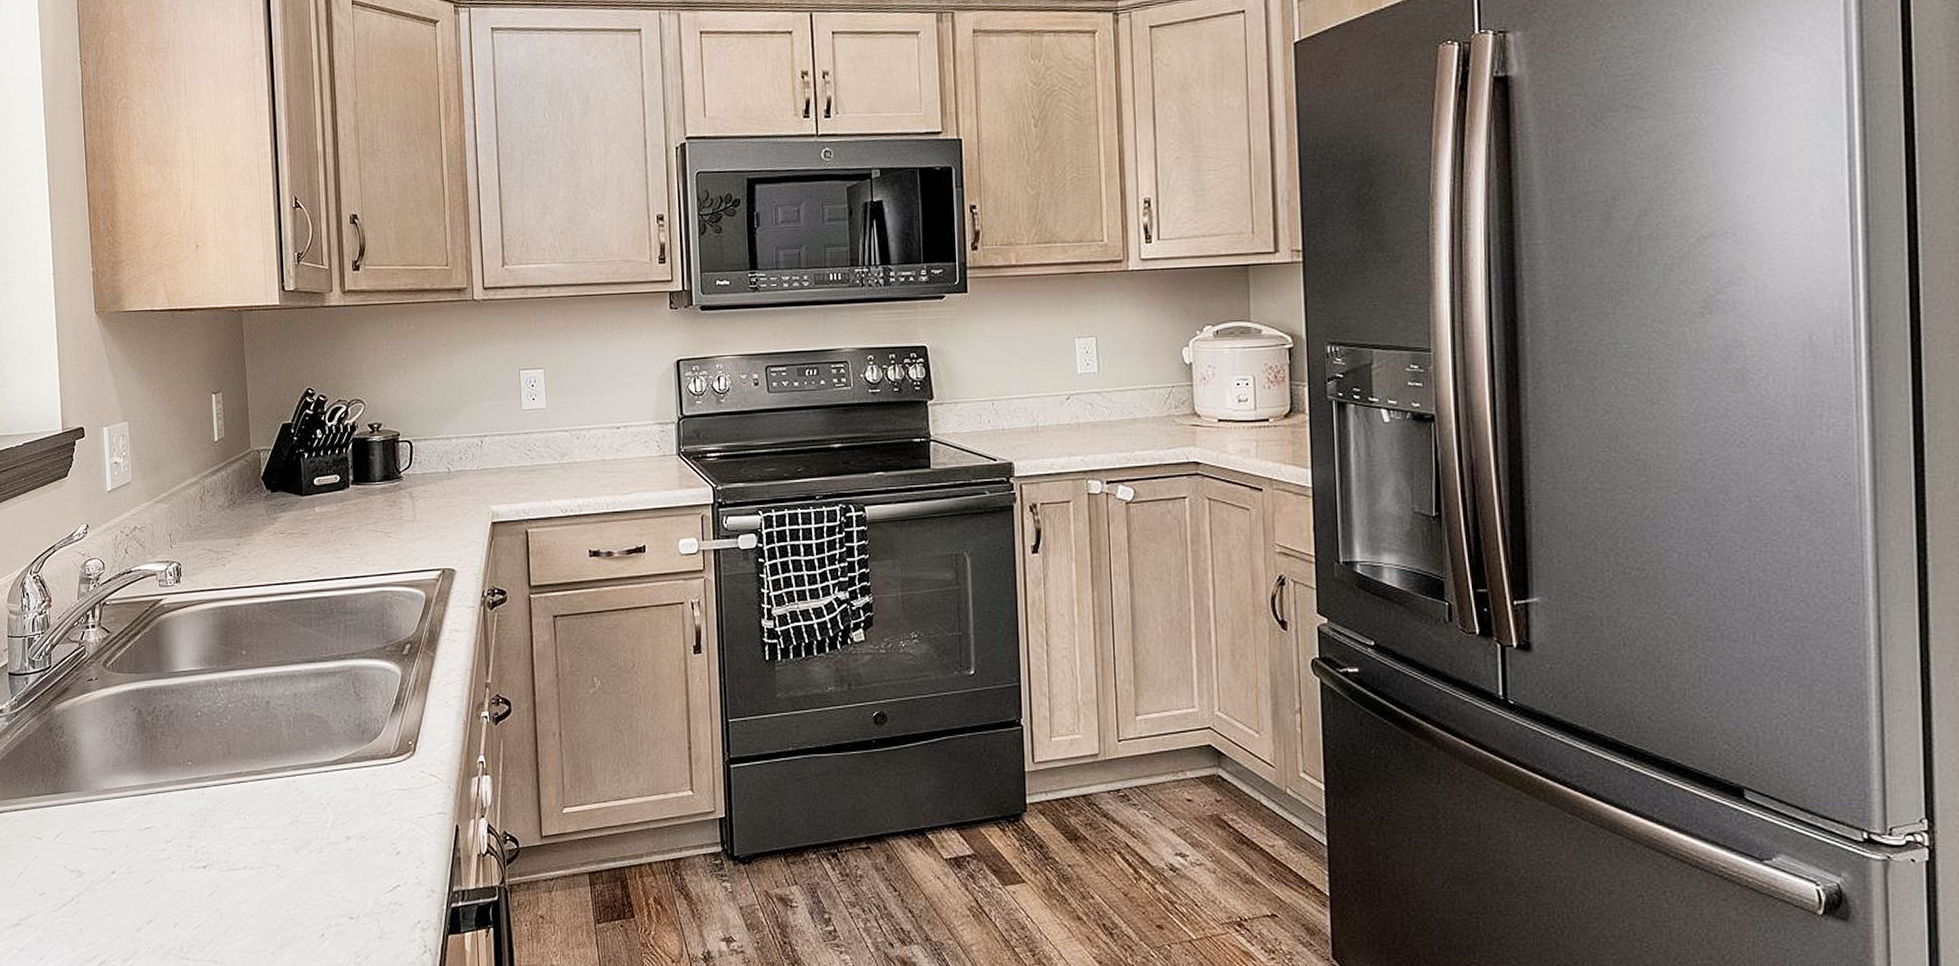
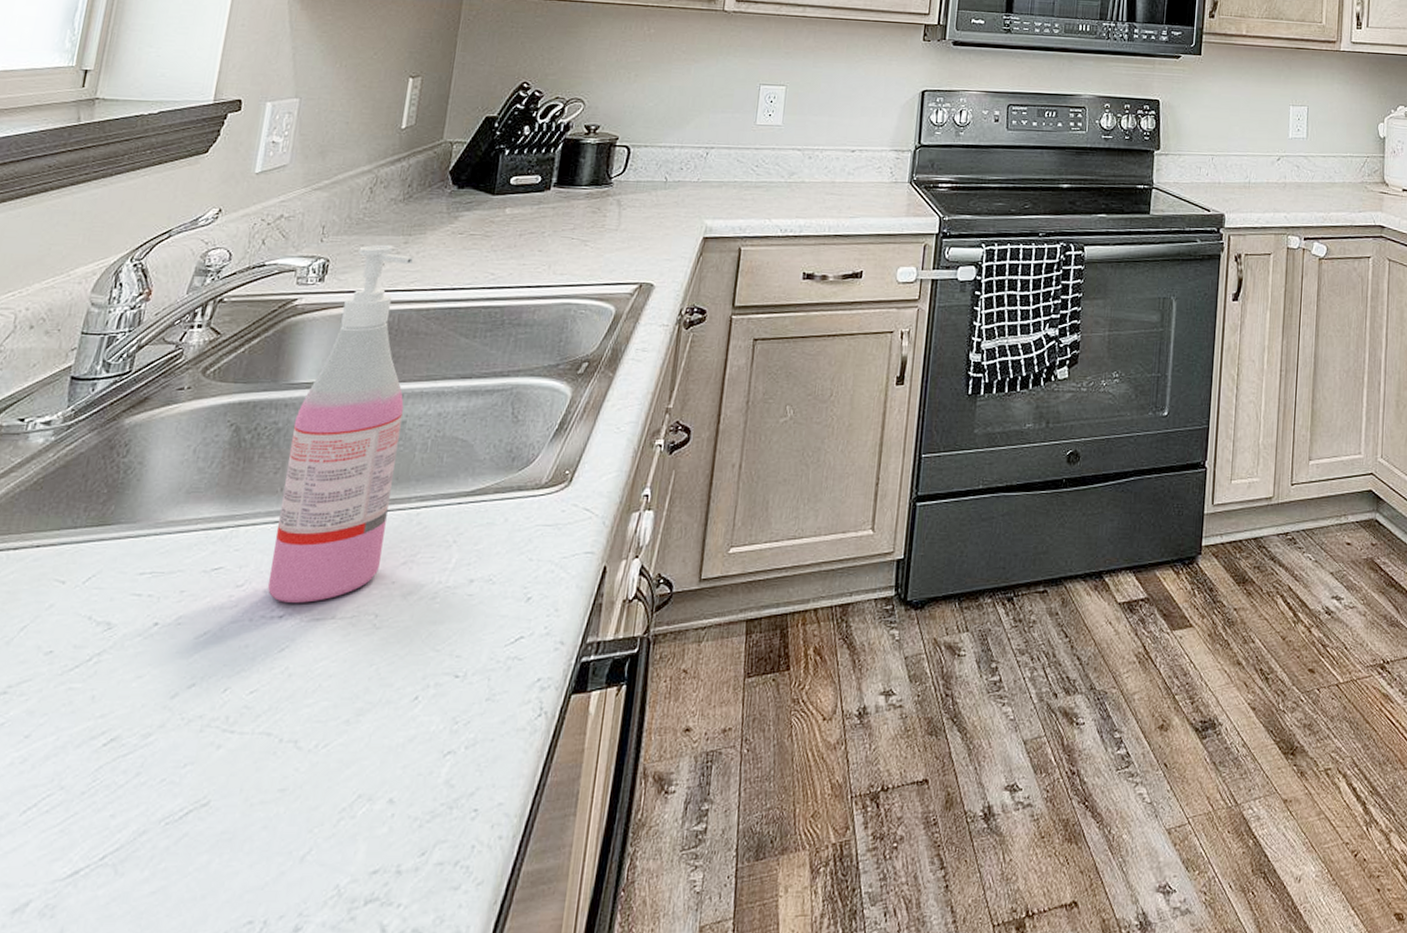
soap dispenser: none [181,547,272,856] -> present [267,244,413,603]

